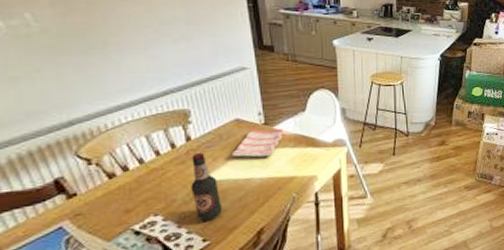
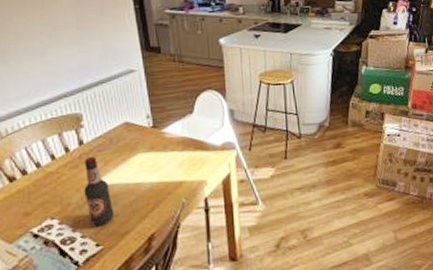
dish towel: present [231,129,283,158] -> none [121,132,171,162]

